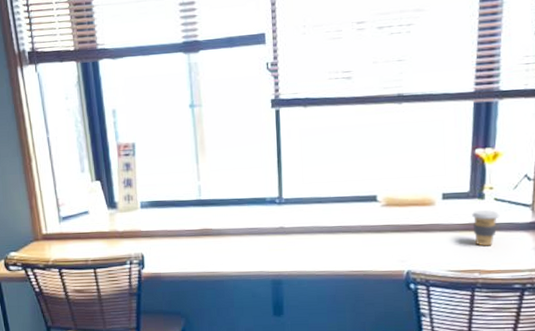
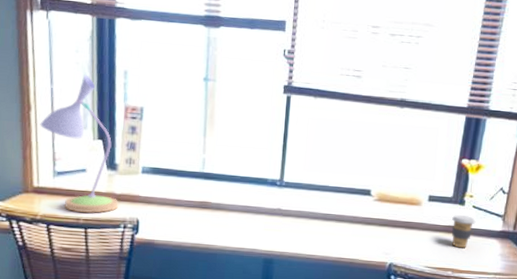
desk lamp: none [41,119,123,254] -> present [40,74,119,214]

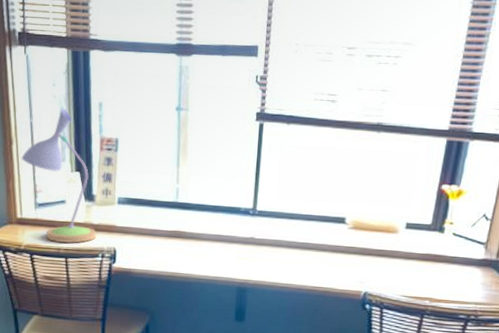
coffee cup: present [451,215,476,248] -> none [429,243,456,277]

